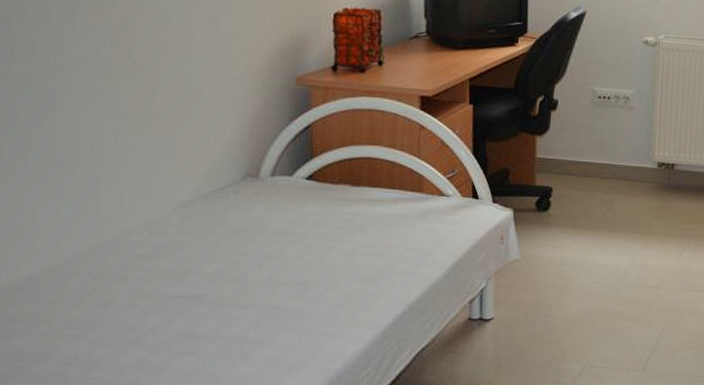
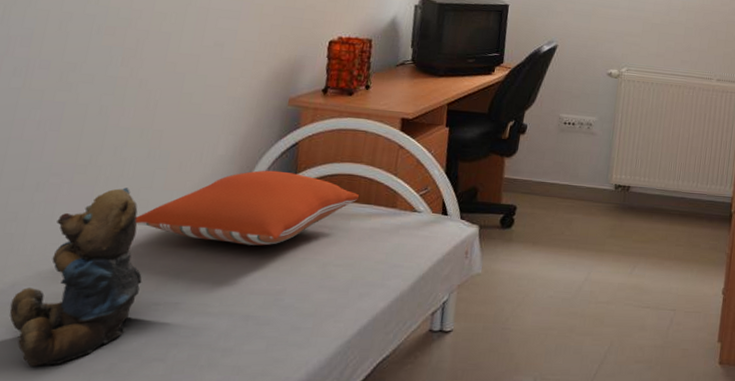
teddy bear: none [28,177,162,363] -> present [9,187,142,368]
pillow: none [147,155,383,235] -> present [135,170,360,246]

